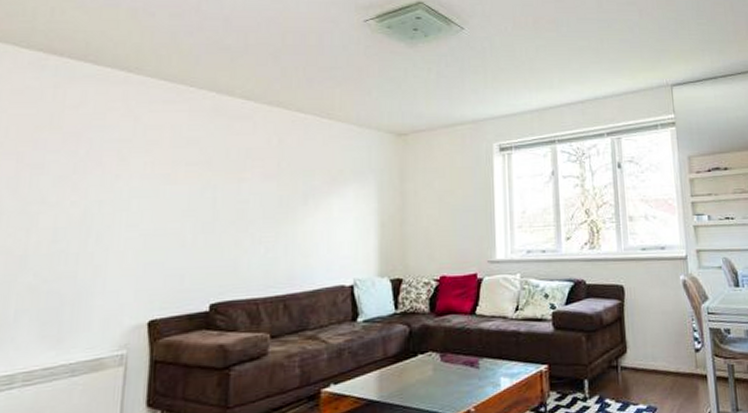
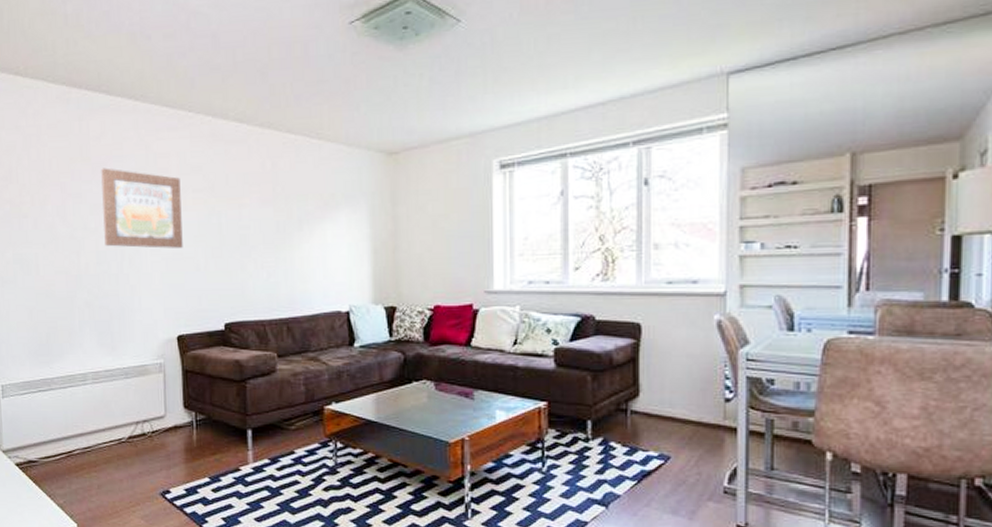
wall art: none [66,137,172,224] -> present [101,168,183,249]

